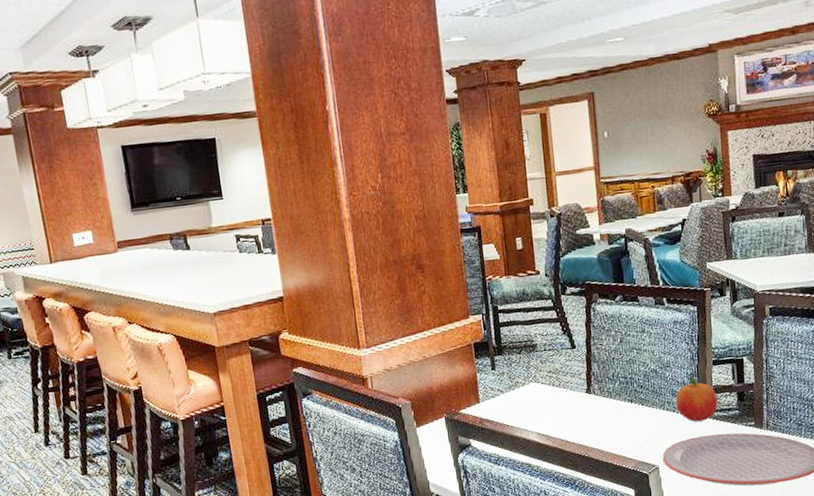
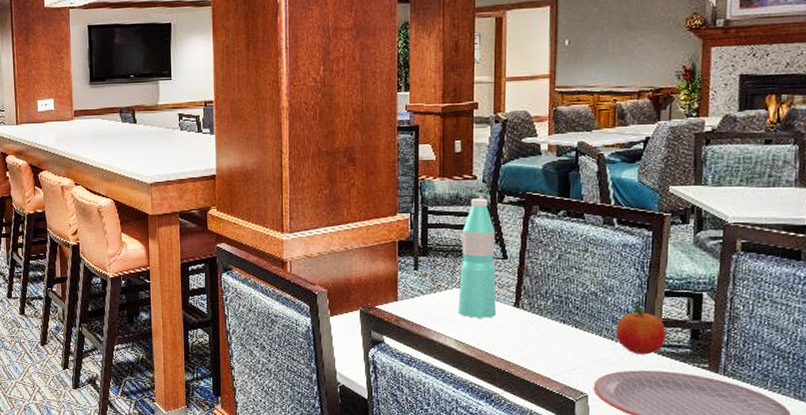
water bottle: none [532,291,571,410] -> present [458,198,496,318]

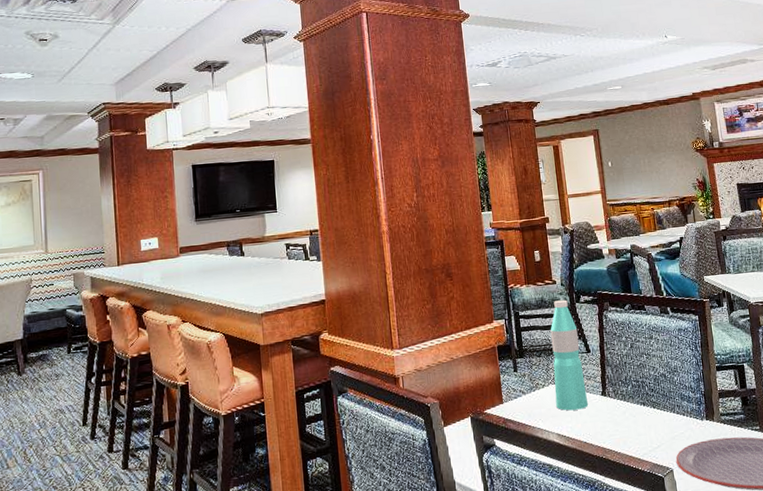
fruit: present [615,306,666,355] -> none [684,382,724,426]

